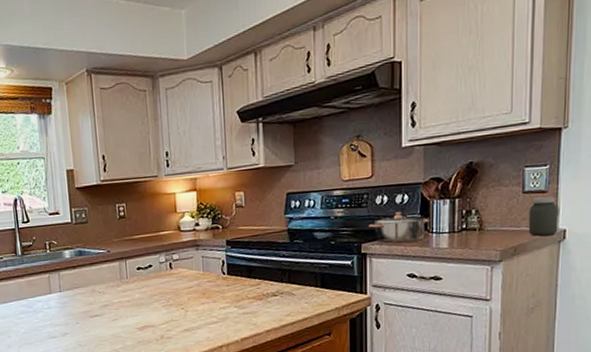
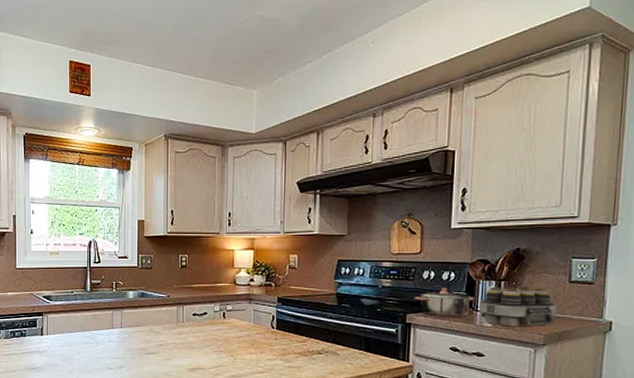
spice rack: none [435,201,511,247] -> present [479,286,557,327]
jar: present [528,196,559,237] -> none [573,288,606,326]

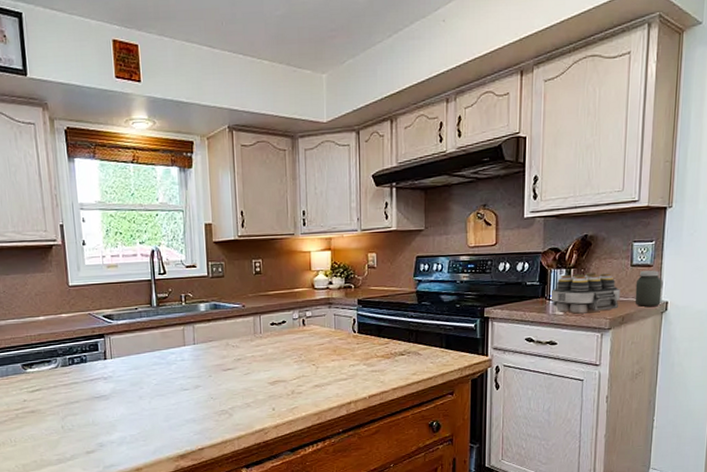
cooking pot: present [414,287,476,317] -> none [491,278,548,309]
jar: none [573,288,606,326] -> present [634,270,662,307]

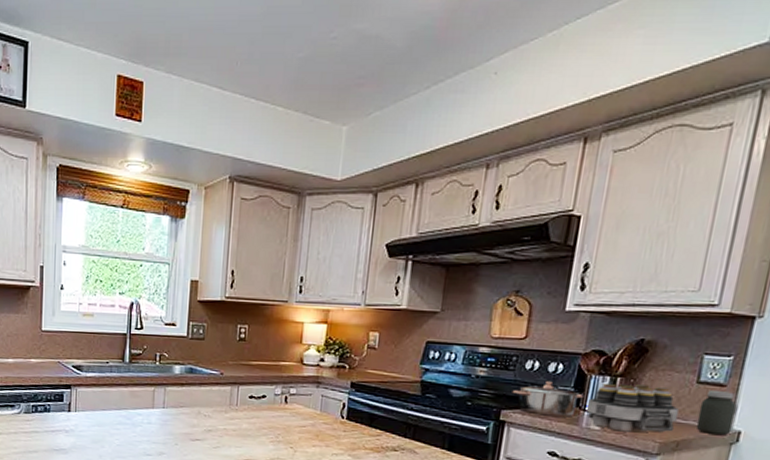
cooking pot: none [491,278,548,309] -> present [512,380,585,418]

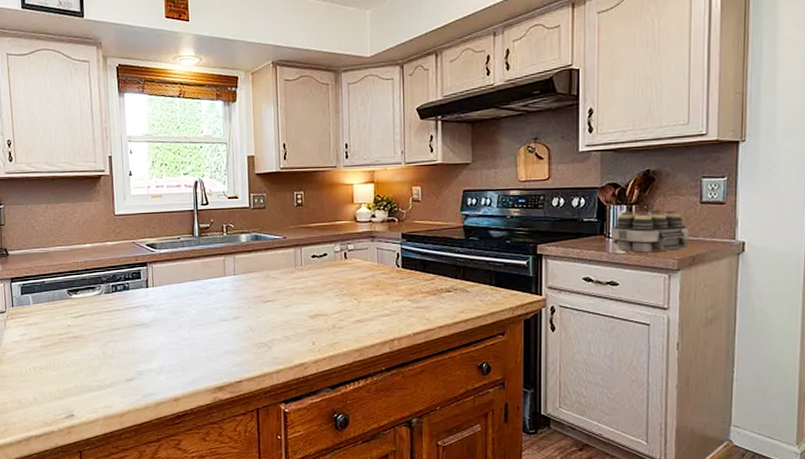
cooking pot: present [512,380,585,418] -> none [544,214,607,246]
jar: present [695,391,737,436] -> none [706,208,737,248]

